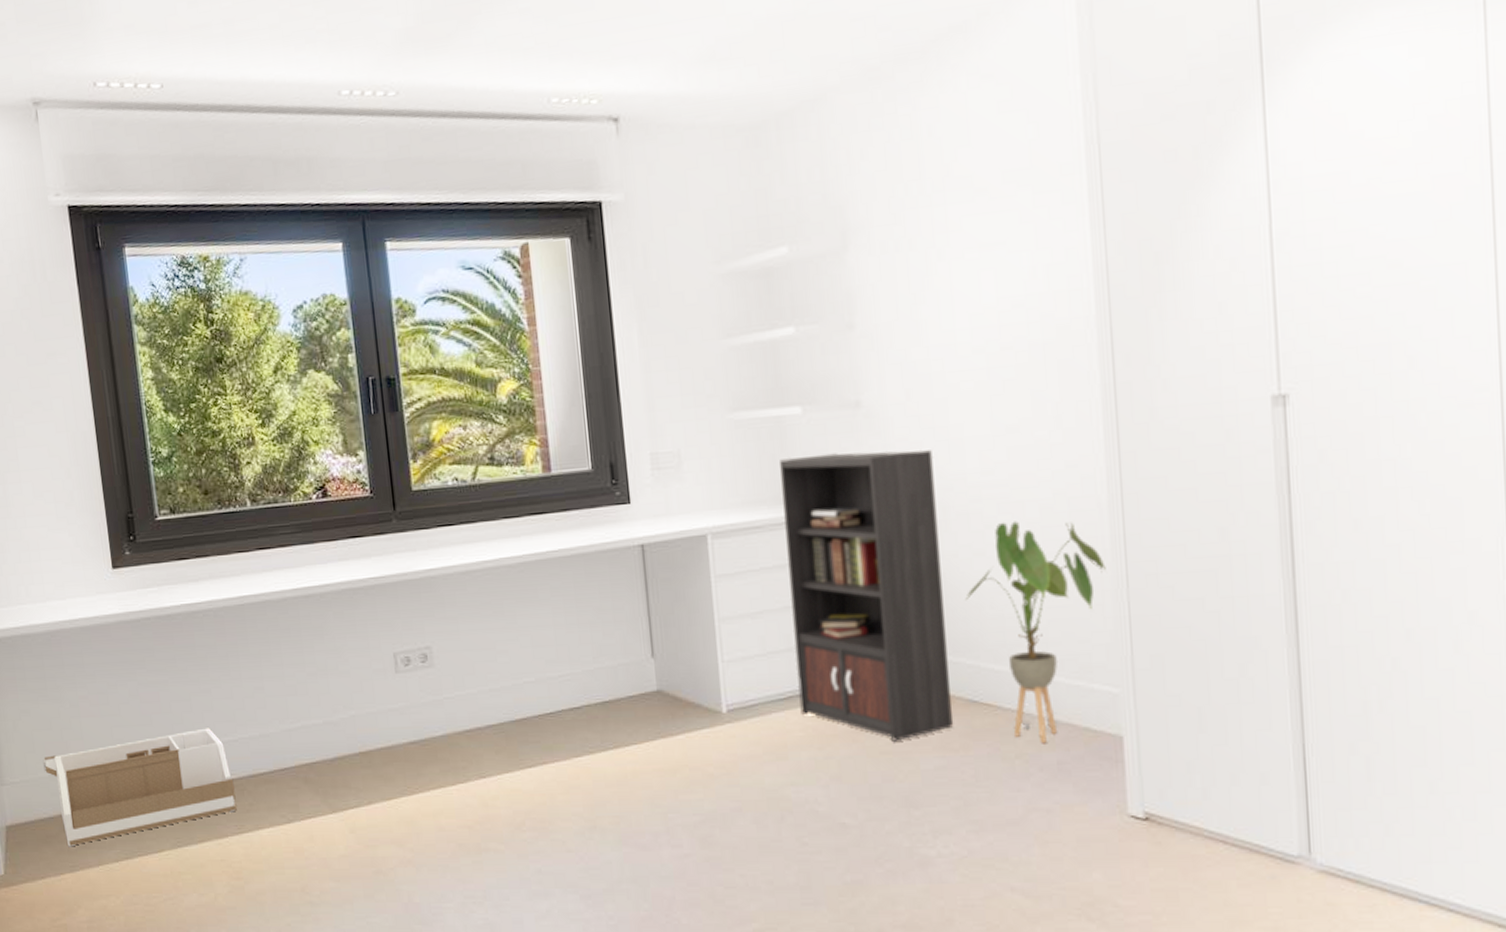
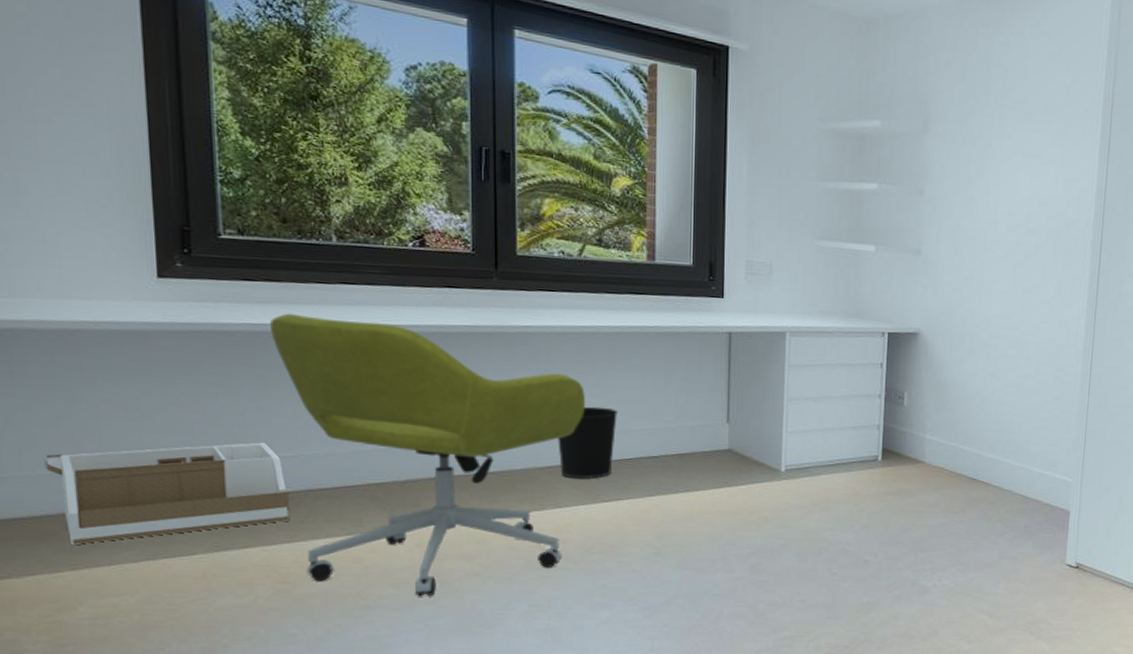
office chair: none [203,586,498,890] -> present [270,313,585,597]
wastebasket: none [473,653,533,742] -> present [558,406,619,479]
bookcase: present [780,450,1030,741] -> none [844,283,1010,503]
house plant: present [965,521,1106,743] -> none [978,355,1075,512]

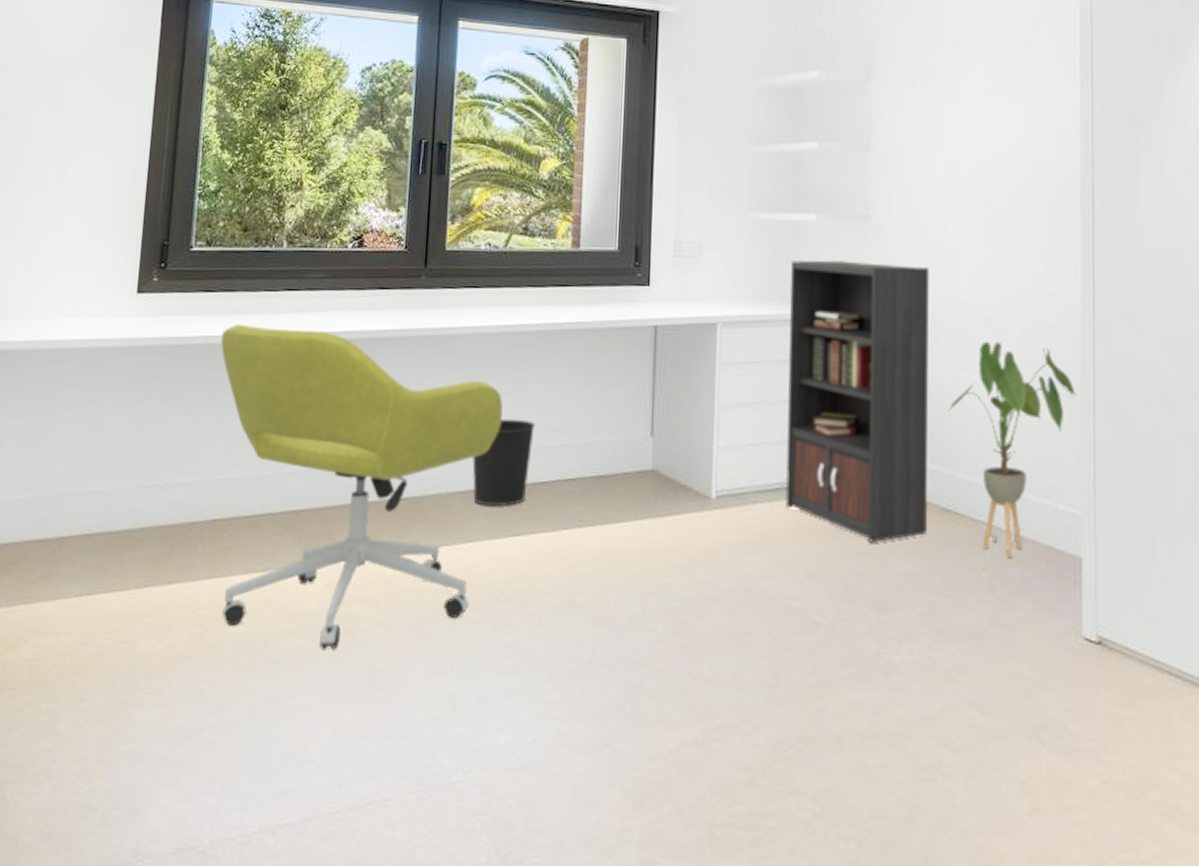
storage bin: present [44,442,290,546] -> none [20,463,216,577]
bookcase: none [844,283,1010,503] -> present [786,260,998,543]
house plant: none [978,355,1075,512] -> present [948,341,1076,557]

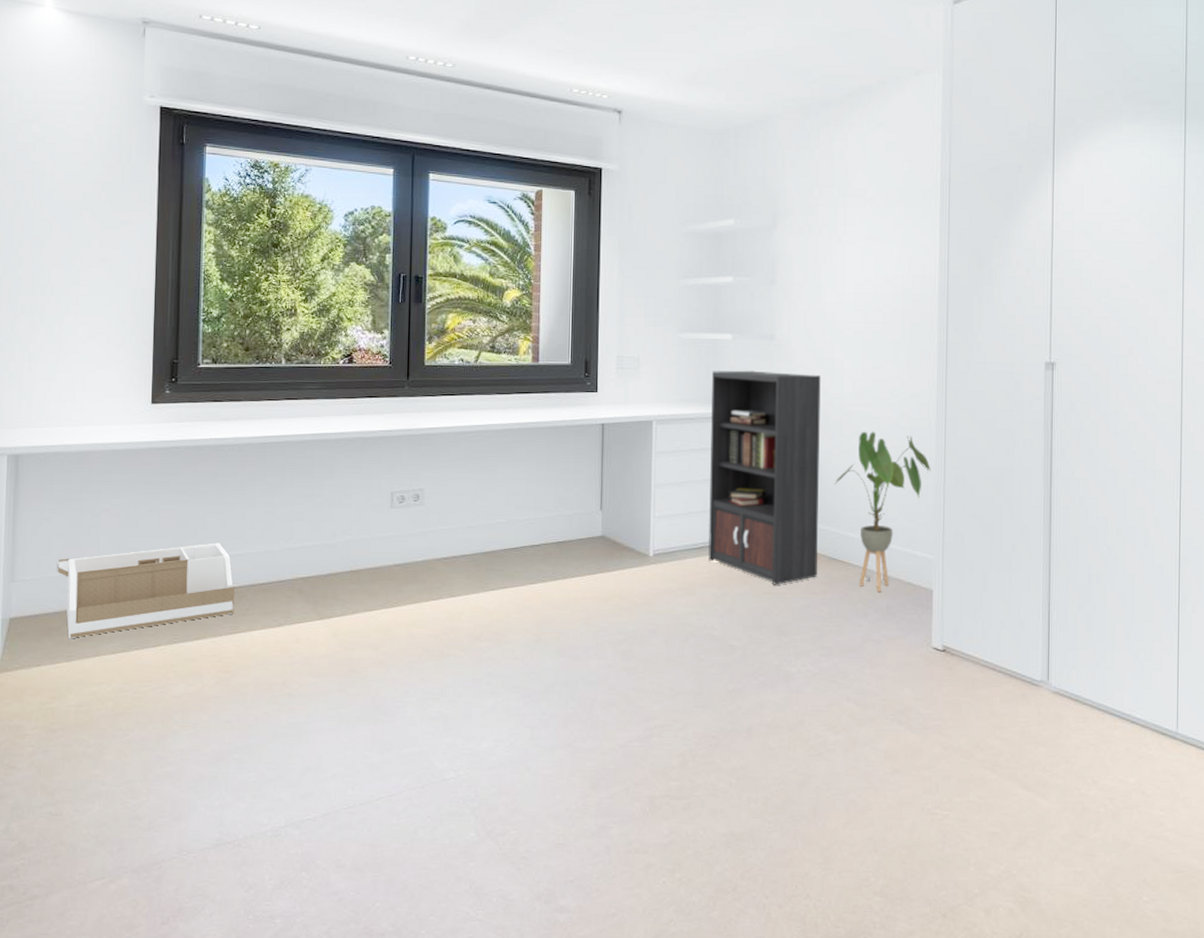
storage bin: none [20,463,216,577] -> present [56,543,235,639]
office chair: present [221,323,503,650] -> none [231,428,477,685]
wastebasket: present [472,418,536,507] -> none [453,499,506,569]

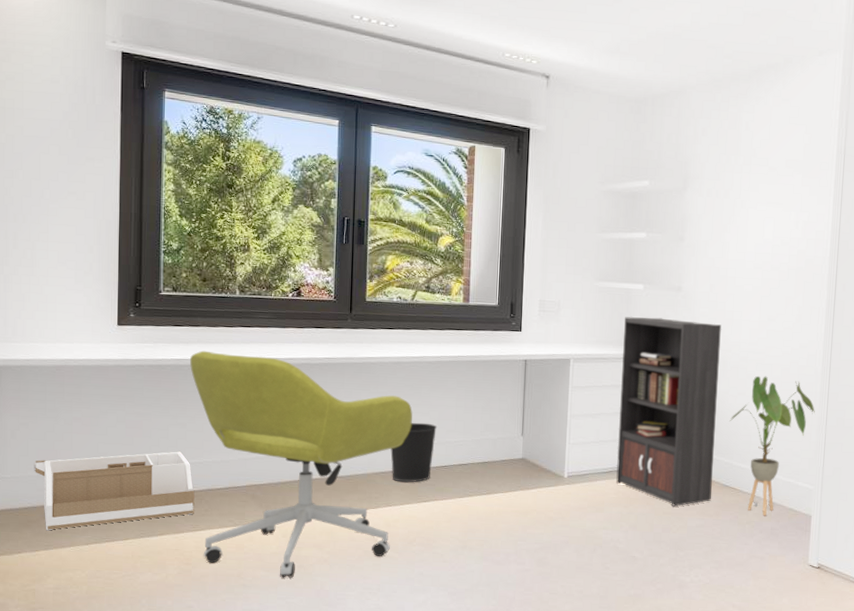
office chair: none [231,428,477,685] -> present [190,350,412,578]
wastebasket: none [453,499,506,569] -> present [390,422,438,483]

